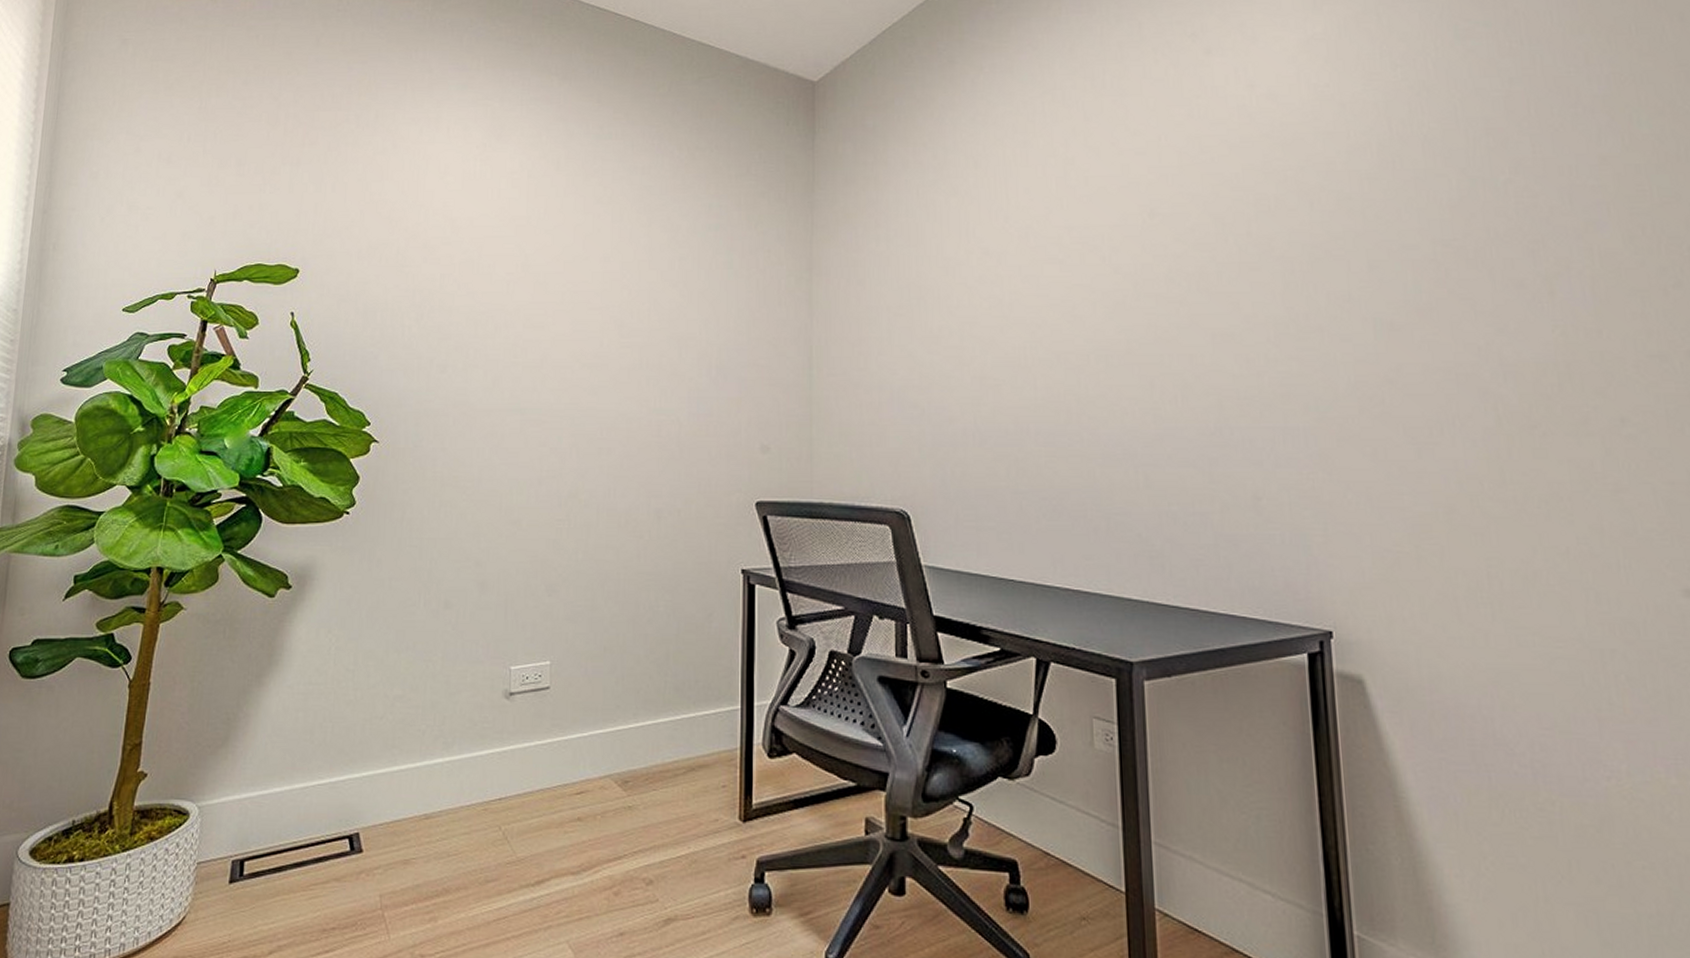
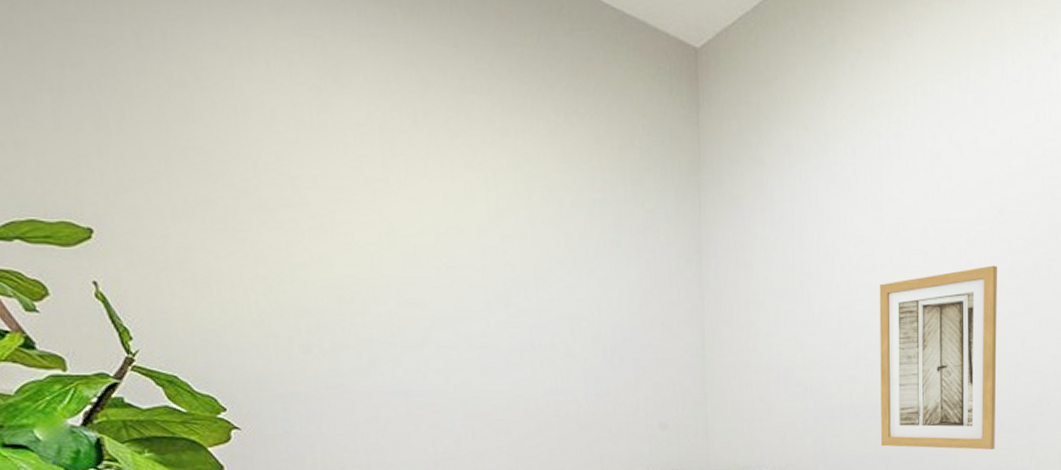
wall art: none [1007,273,1162,487] -> present [879,265,997,450]

